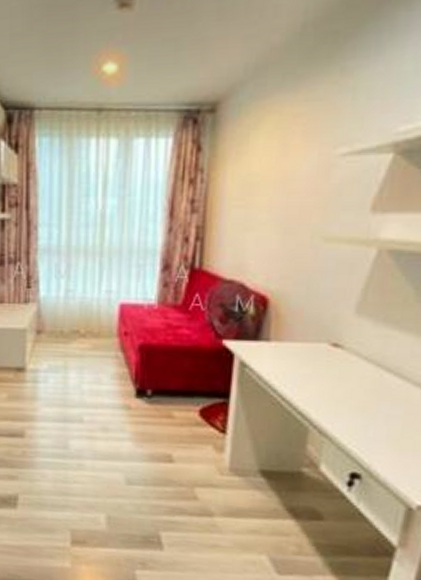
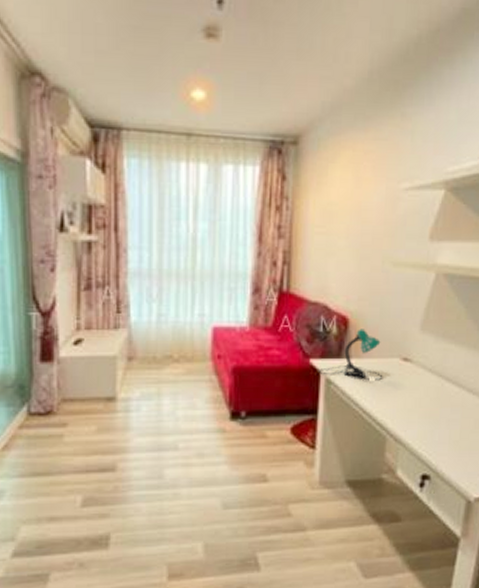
desk lamp: none [231,310,306,367] -> present [318,329,382,381]

